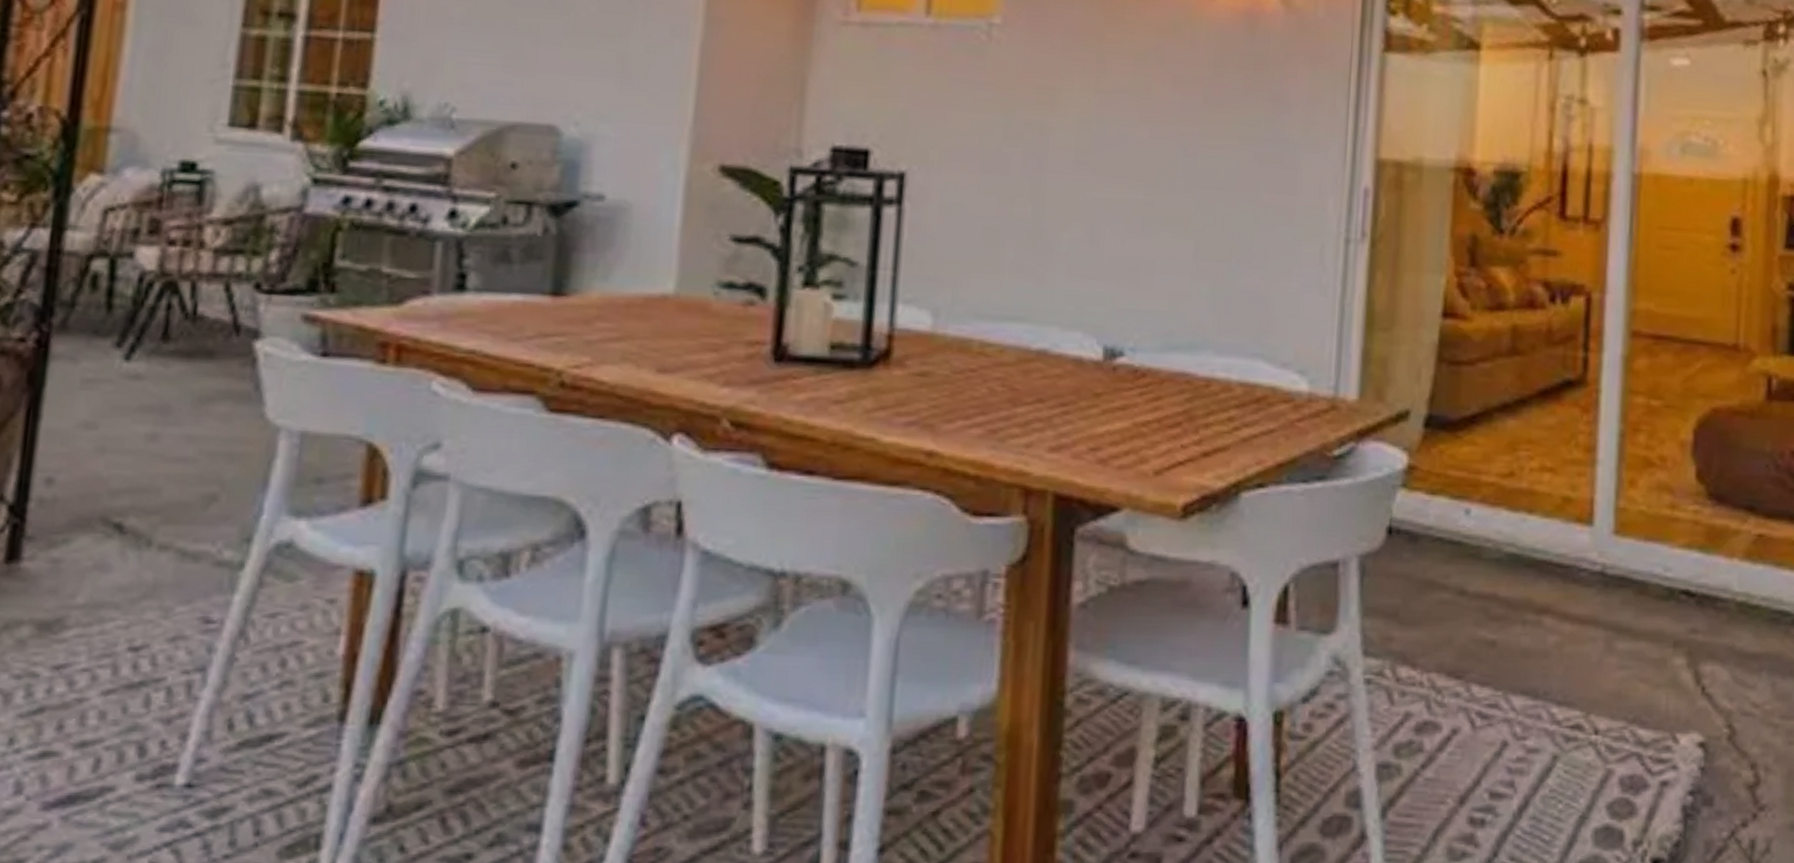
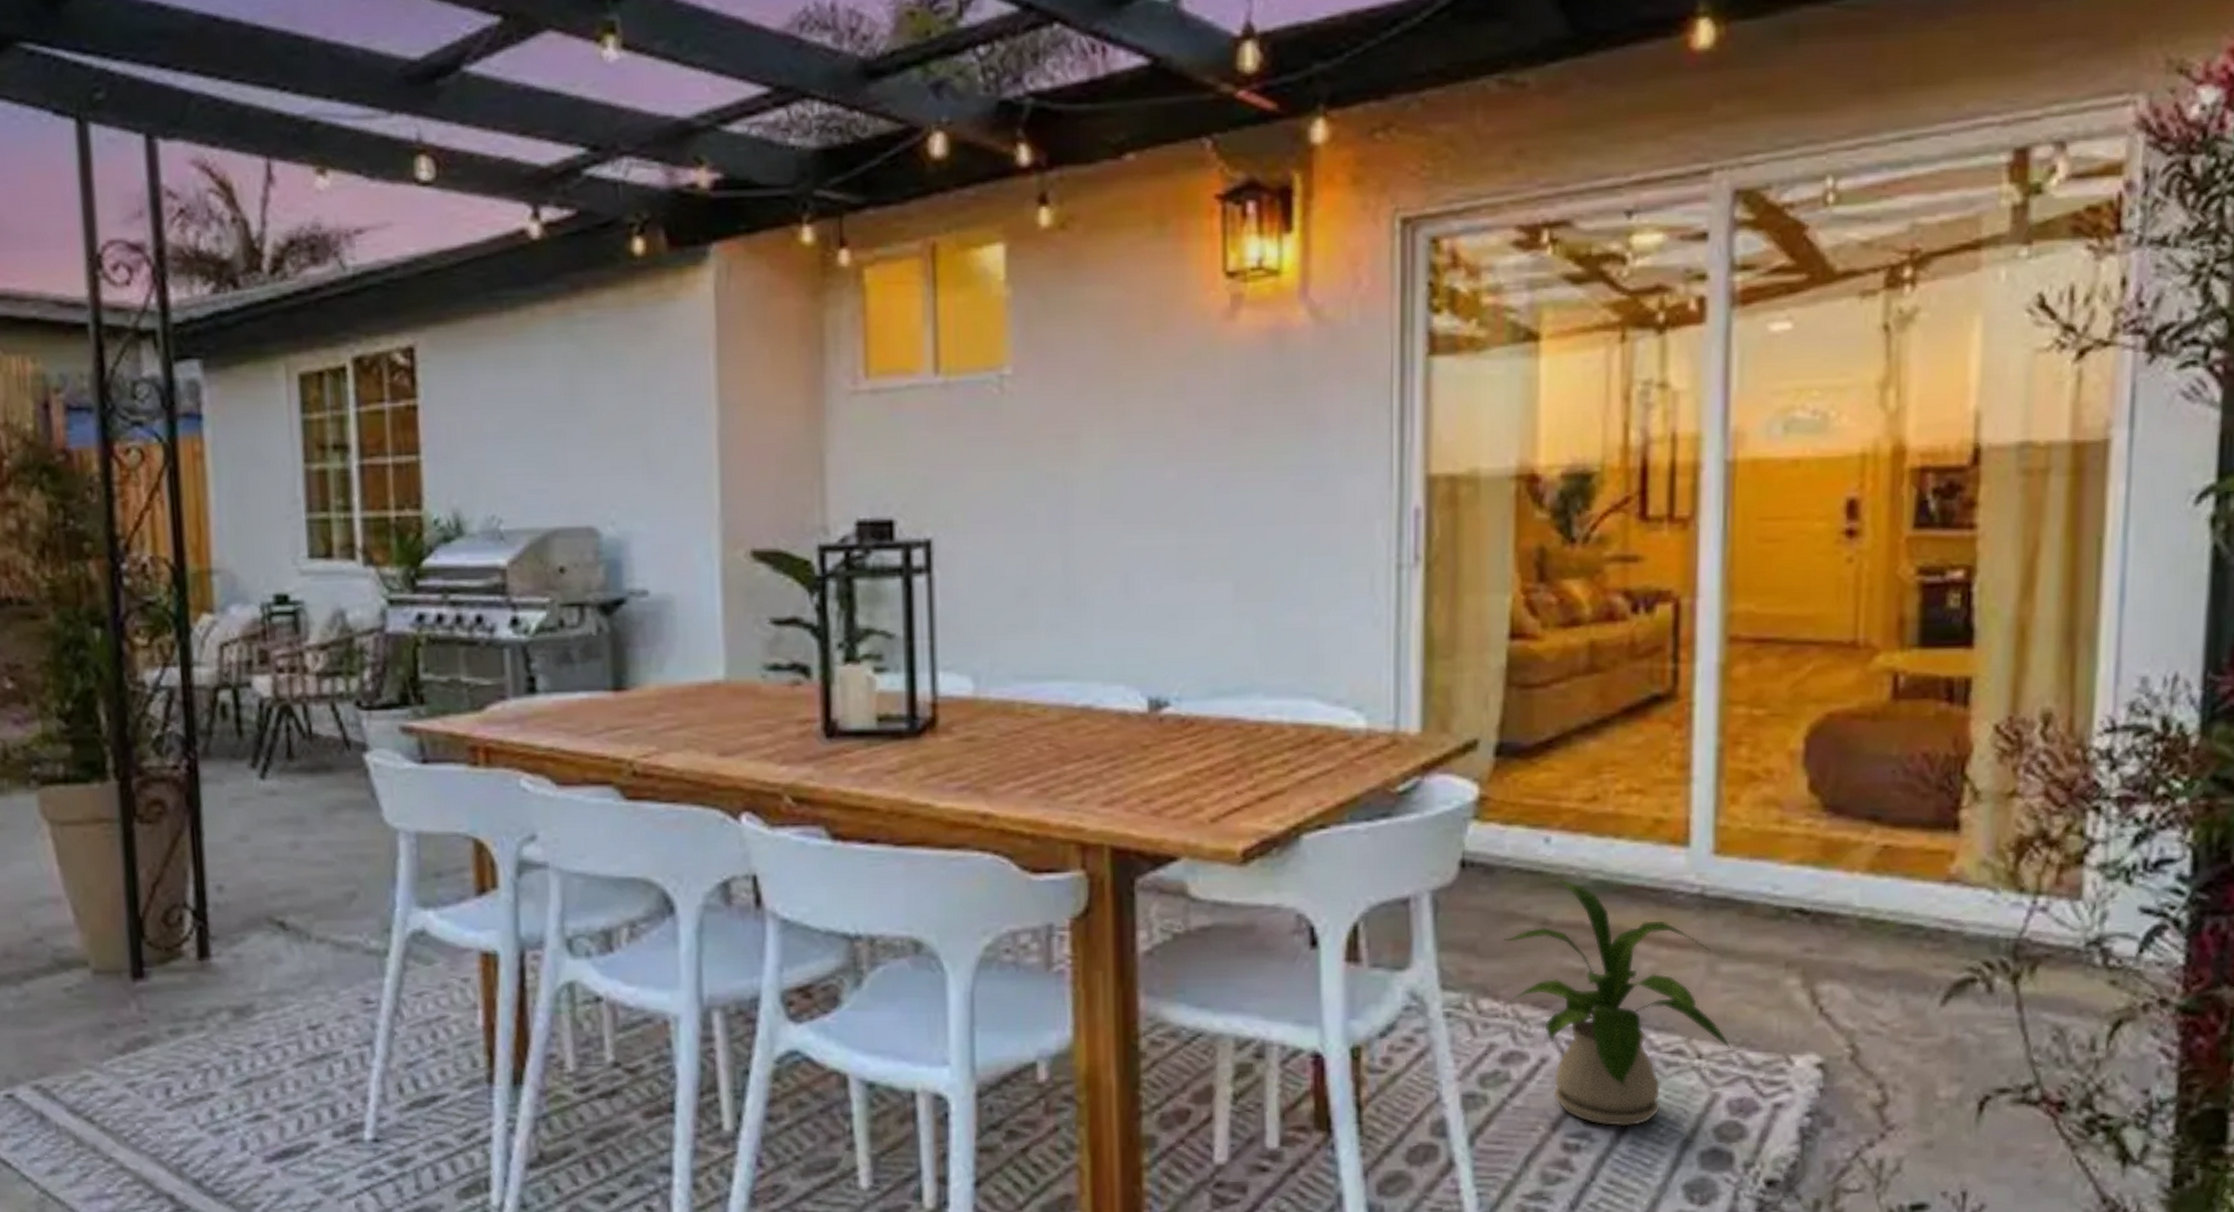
house plant: none [1422,549,1624,802] -> present [1503,878,1730,1127]

